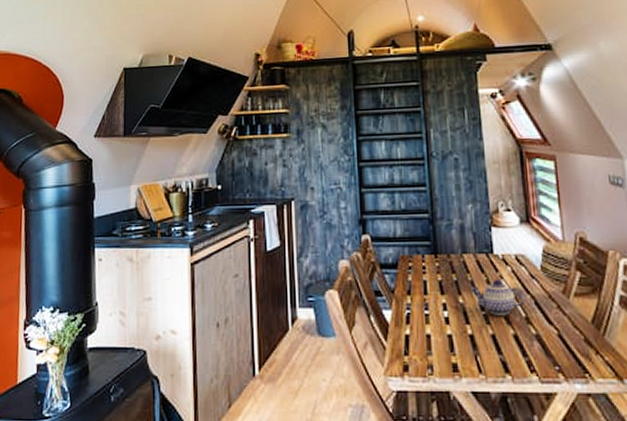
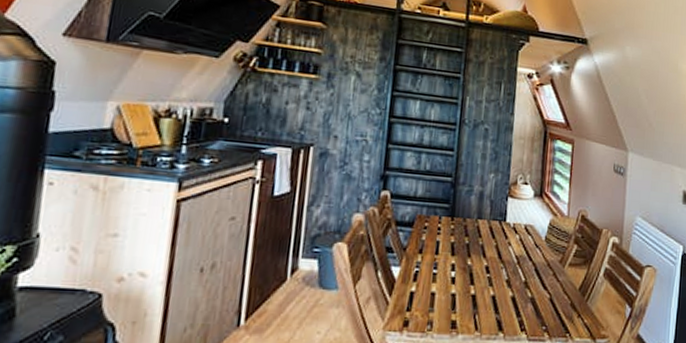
teapot: present [471,279,527,315] -> none [480,245,528,279]

